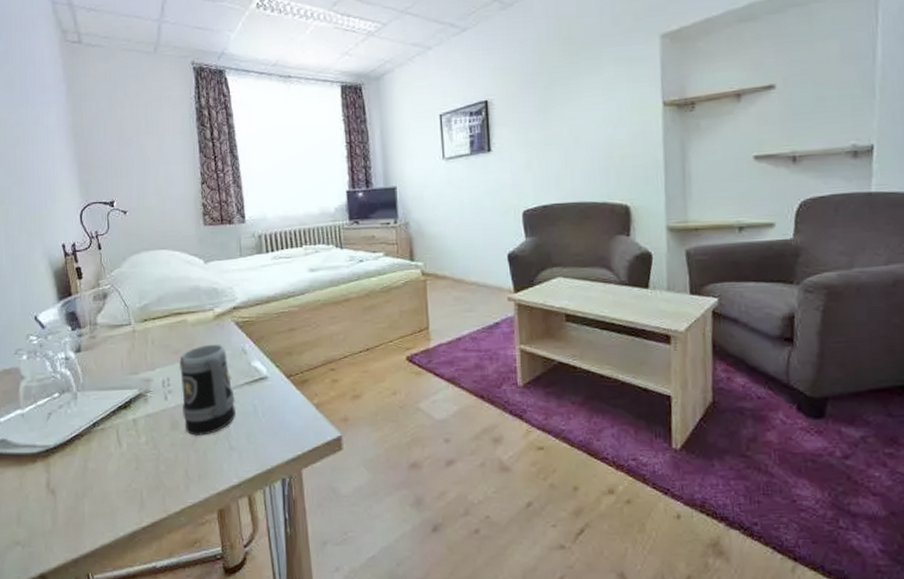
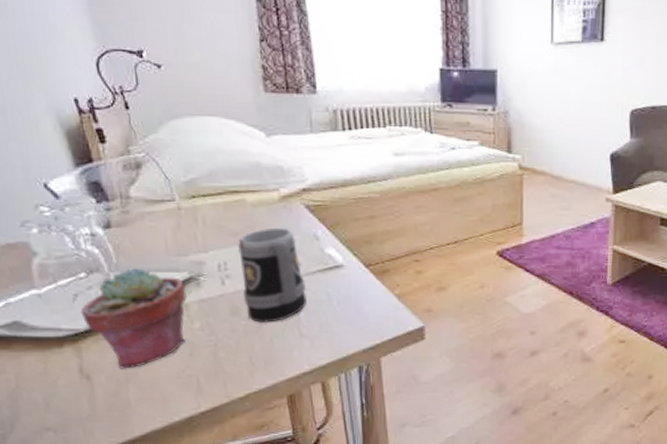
potted succulent: none [52,387,136,484] -> present [80,268,187,369]

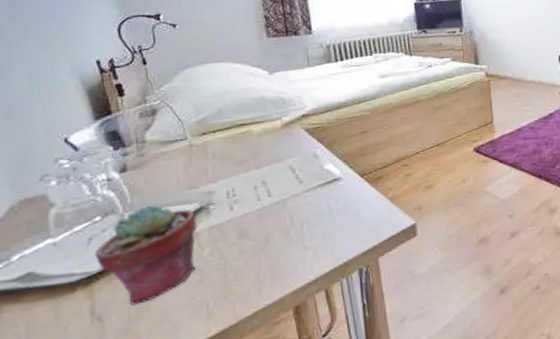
mug: present [238,227,307,323] -> none [245,151,309,241]

